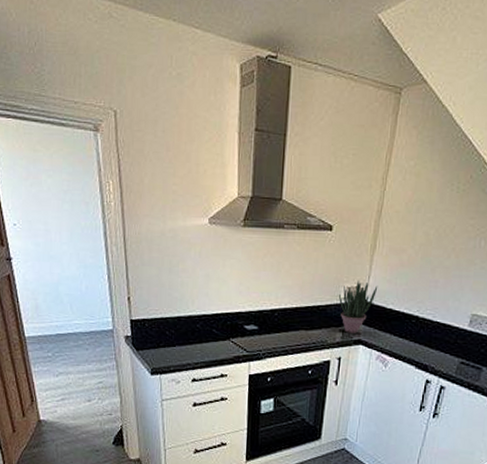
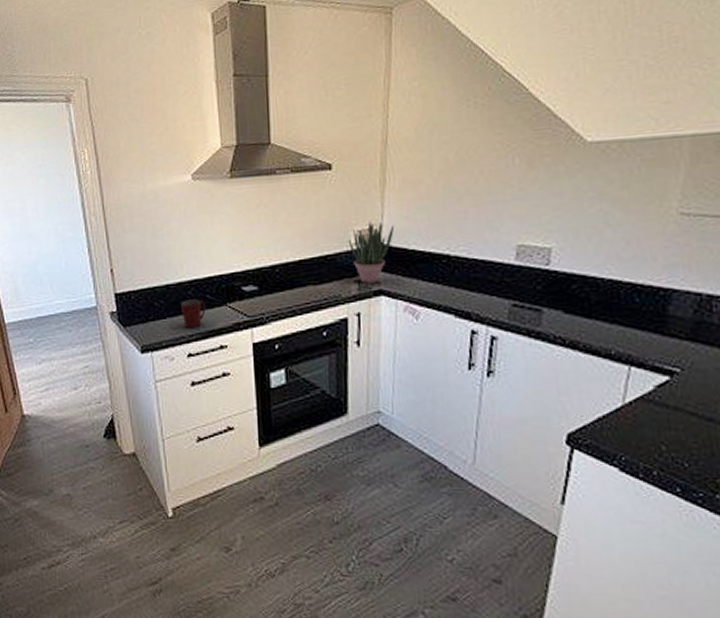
mug: none [190,332,212,358] -> present [181,299,206,329]

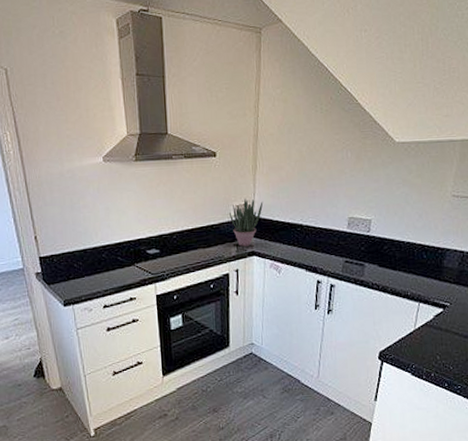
mug: present [181,299,206,329] -> none [97,261,118,285]

